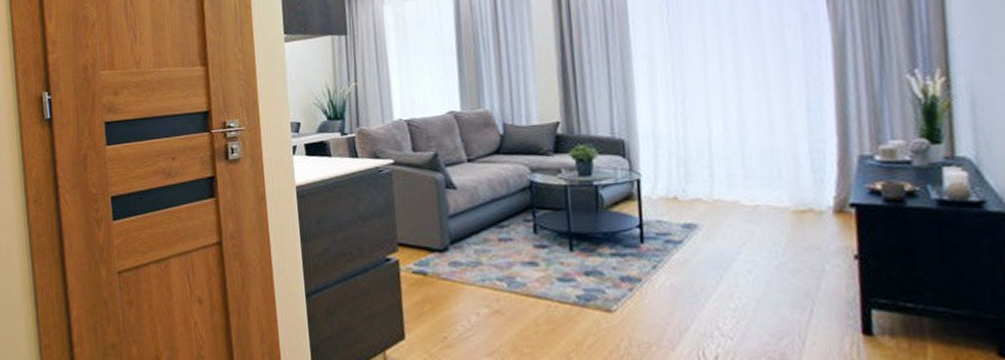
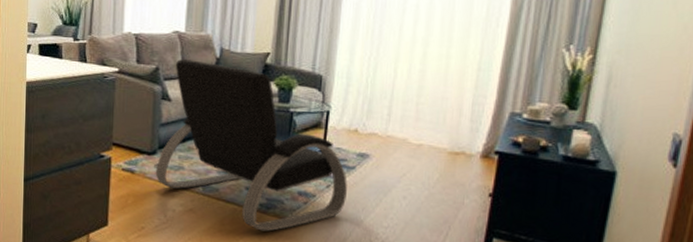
armchair: none [450,140,679,328] -> present [155,59,347,232]

